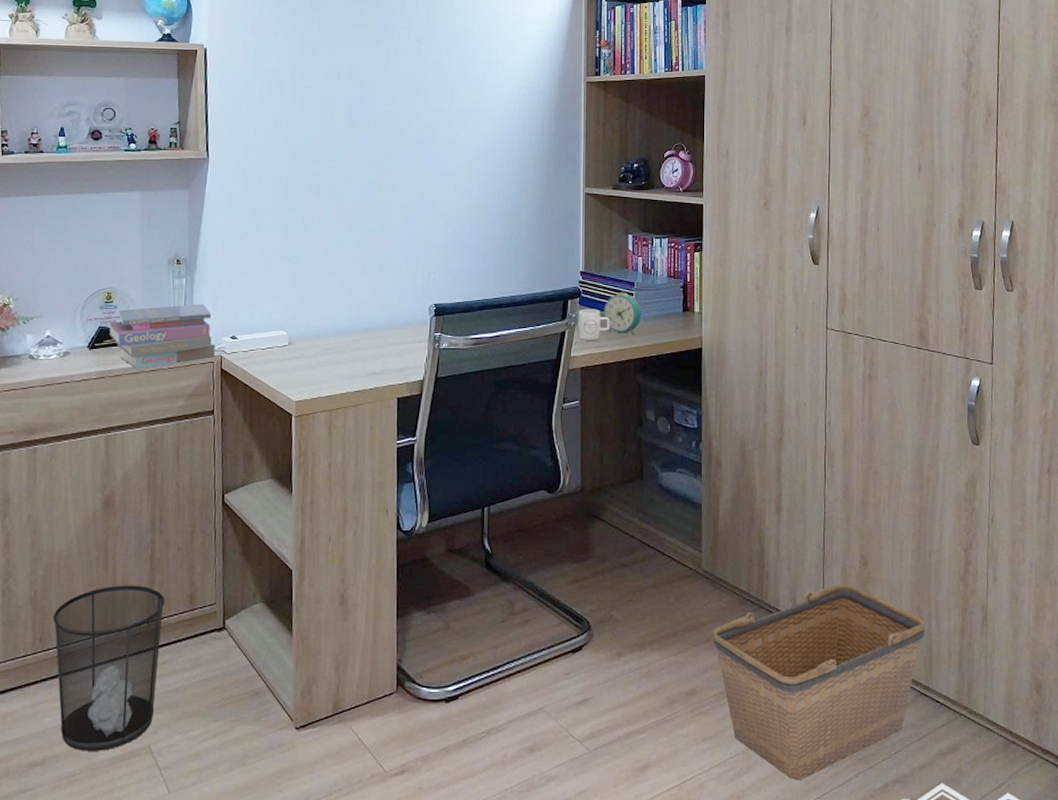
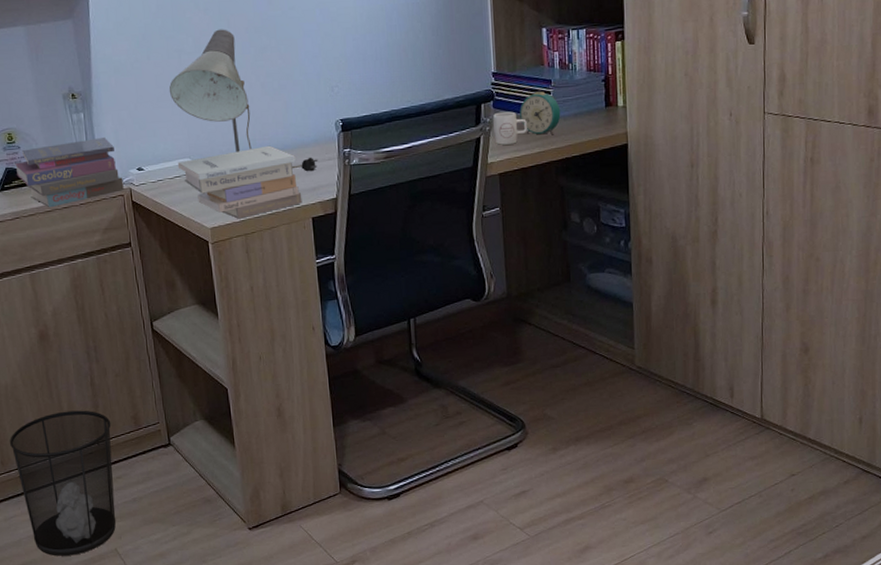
books: none [271,324,390,394] -> present [177,145,302,219]
desk lamp: none [272,210,409,368] -> present [169,29,318,195]
bicycle basket: present [712,584,926,780] -> none [648,371,870,554]

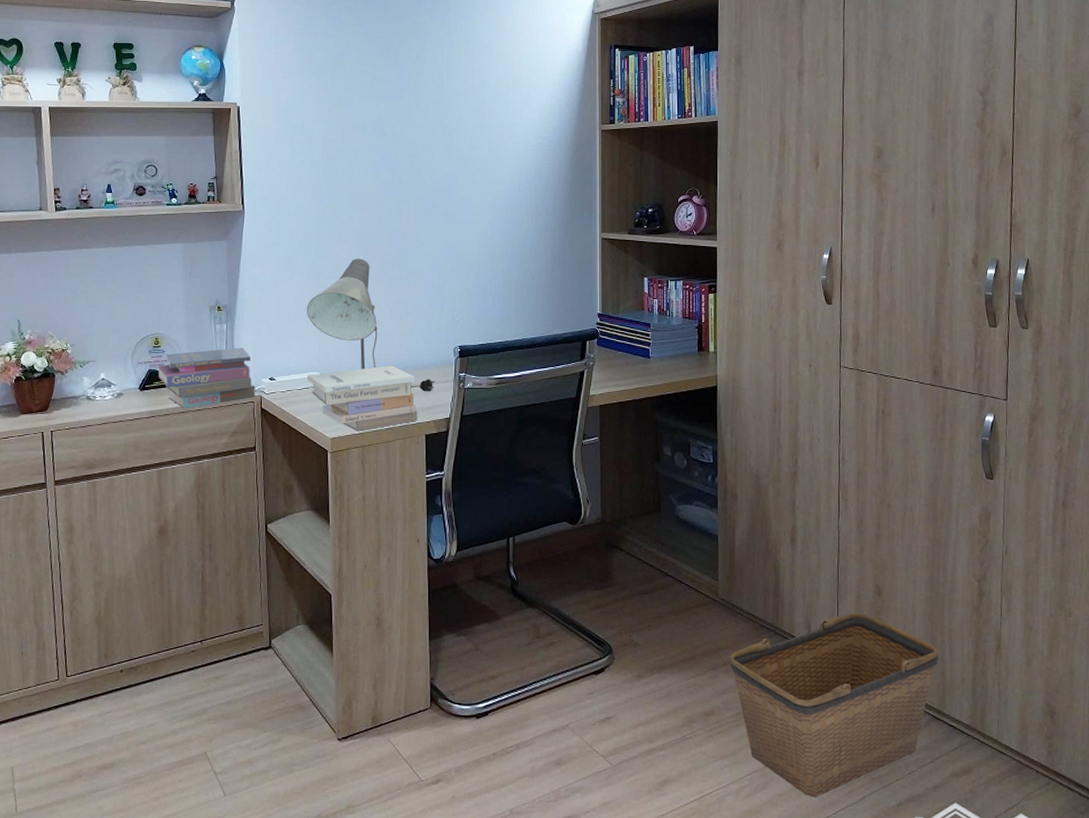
waste bin: present [9,410,117,556] -> none [115,607,216,757]
mug: present [492,111,527,145] -> none [596,349,627,379]
alarm clock: present [520,90,561,135] -> none [621,332,658,374]
bicycle basket: none [648,371,870,554] -> present [729,612,939,797]

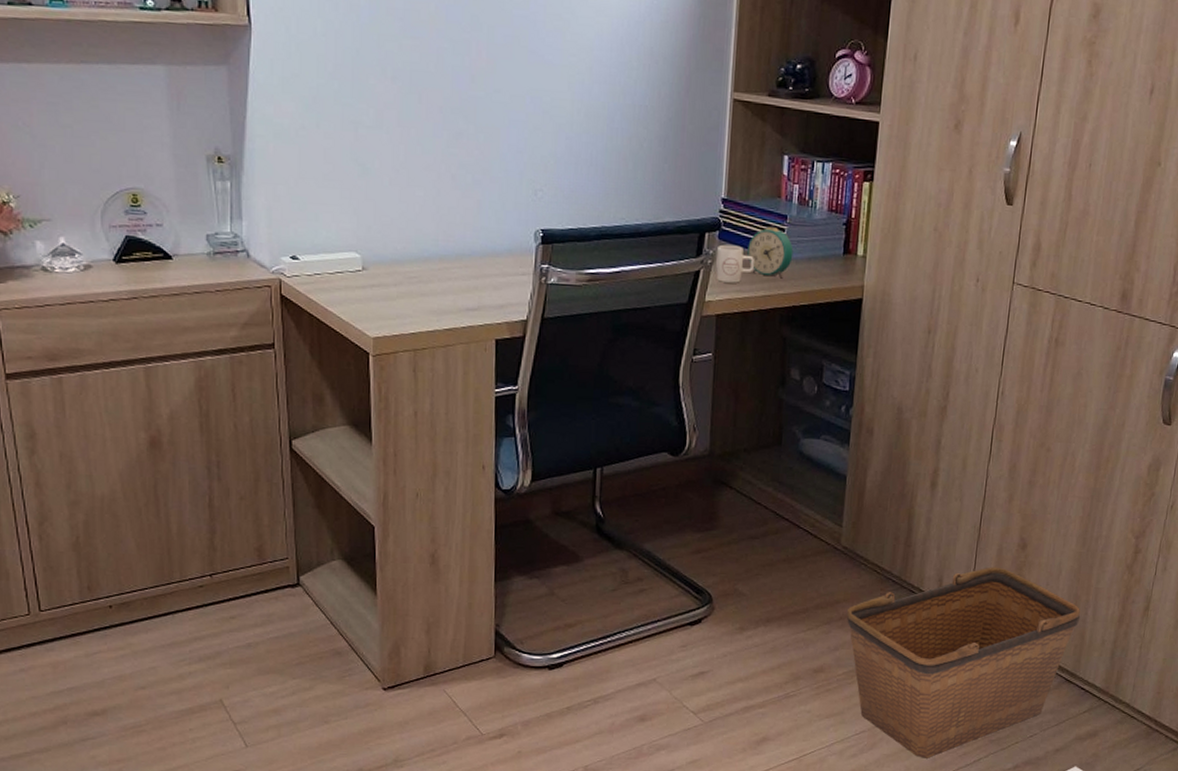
books: present [158,347,255,409] -> none [138,213,272,291]
desk lamp: present [306,258,436,407] -> none [339,103,510,298]
books: present [306,365,418,431] -> none [340,249,486,331]
mug: none [596,349,627,379] -> present [715,244,754,283]
alarm clock: none [621,332,658,374] -> present [747,226,794,279]

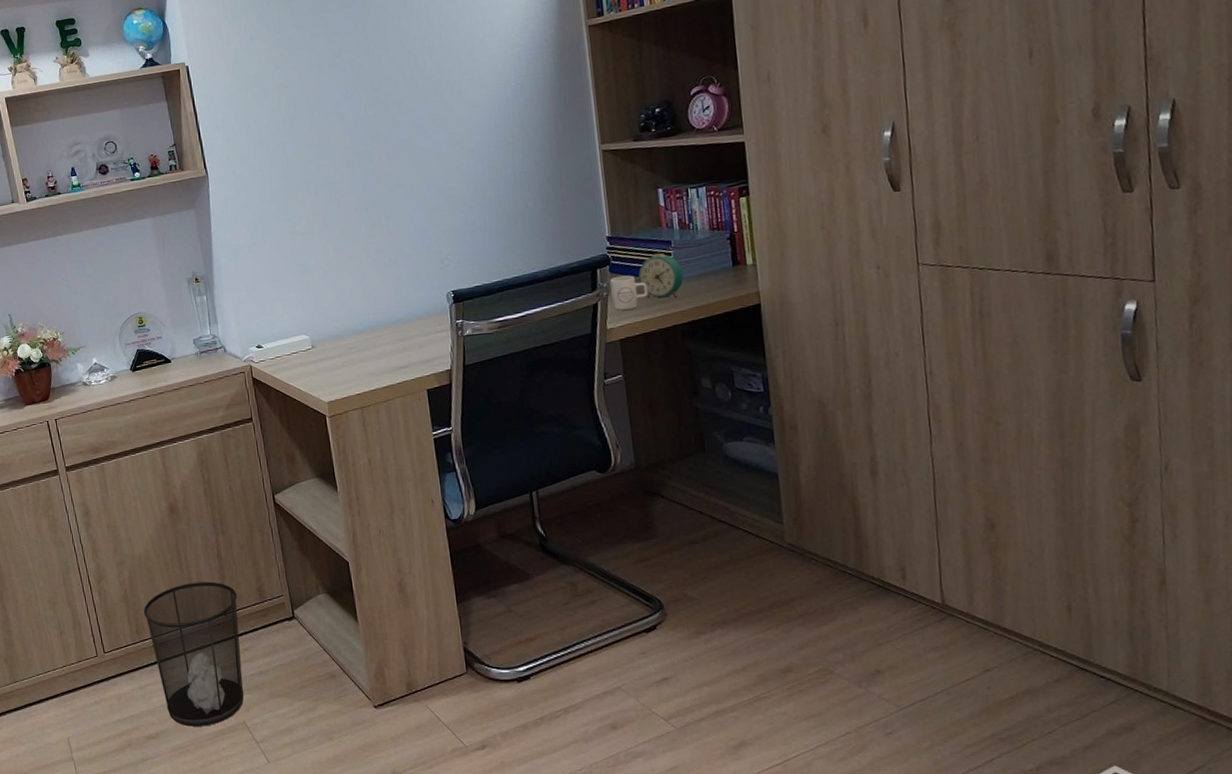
waste bin: none [100,534,229,703] -> present [143,581,244,727]
bicycle basket: present [846,567,1081,758] -> none [805,550,1080,760]

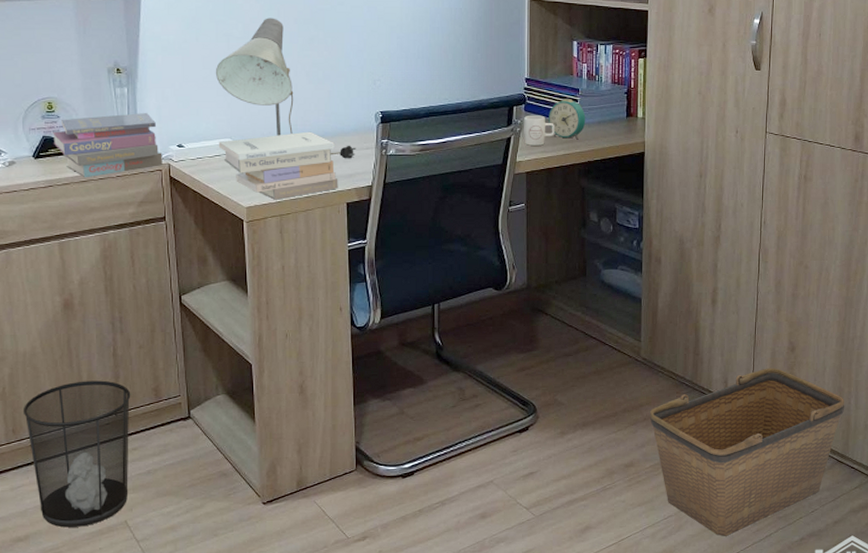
books: none [145,317,245,386] -> present [53,112,163,178]
desk lamp: none [284,209,431,370] -> present [215,18,357,175]
books: none [294,319,417,393] -> present [218,131,338,200]
bicycle basket: none [805,550,1080,760] -> present [649,368,845,536]

